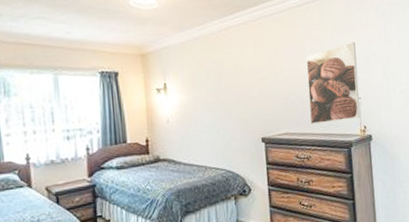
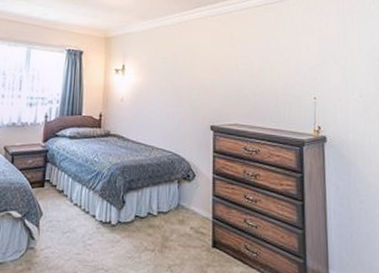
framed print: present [305,42,360,125] -> none [261,43,315,119]

